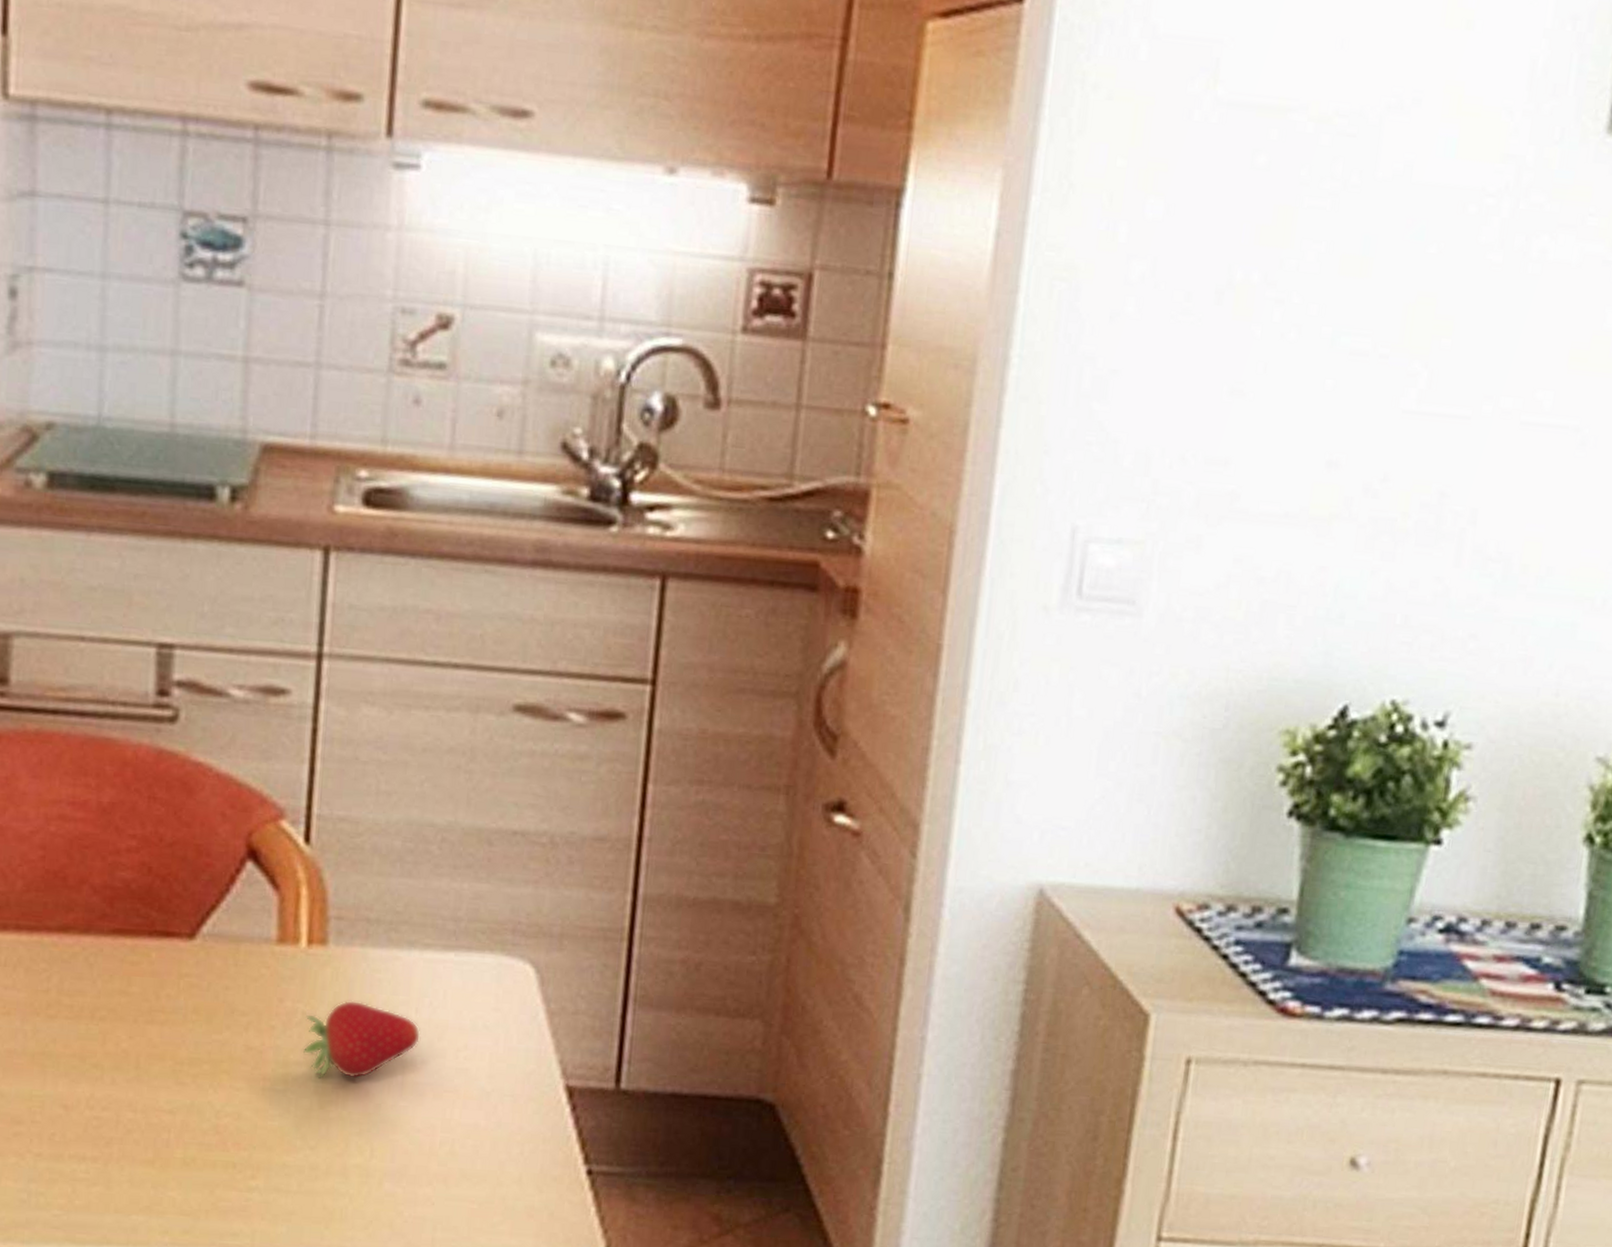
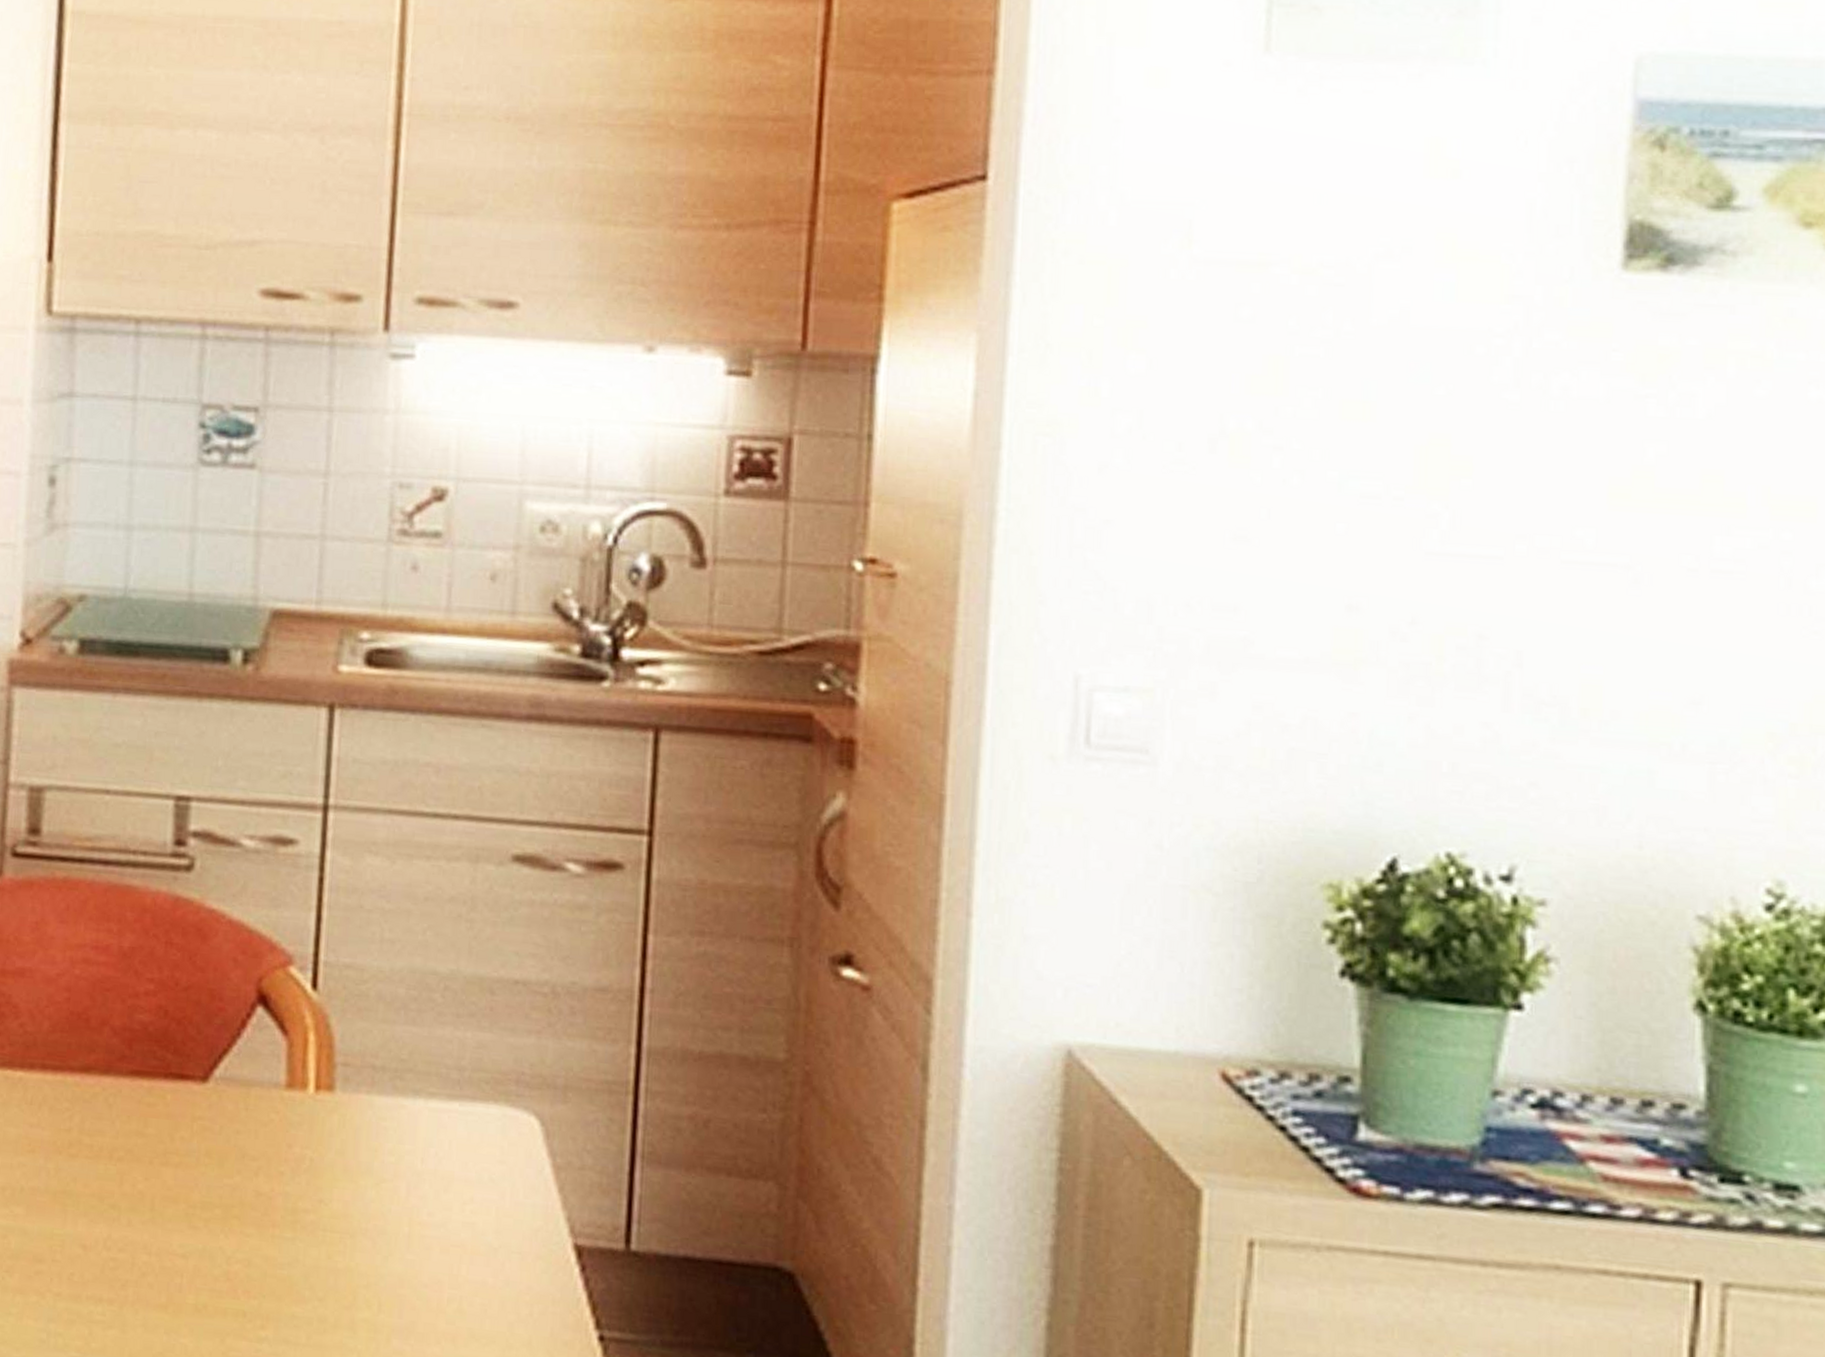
fruit: present [302,1000,421,1079] -> none [310,1148,427,1229]

